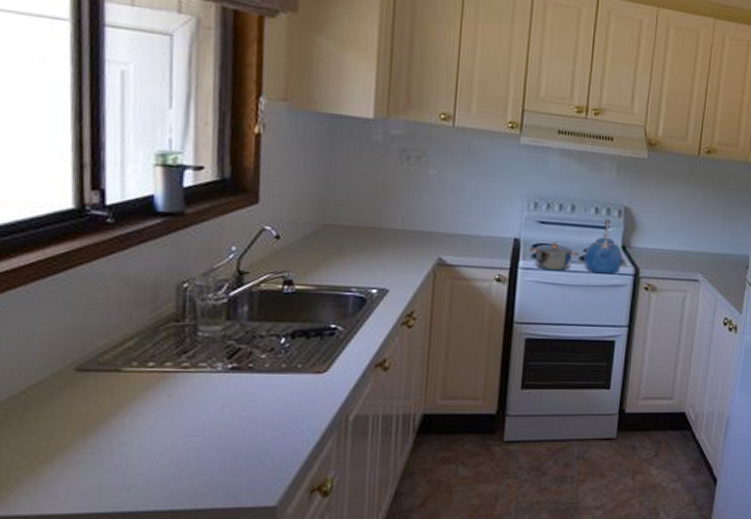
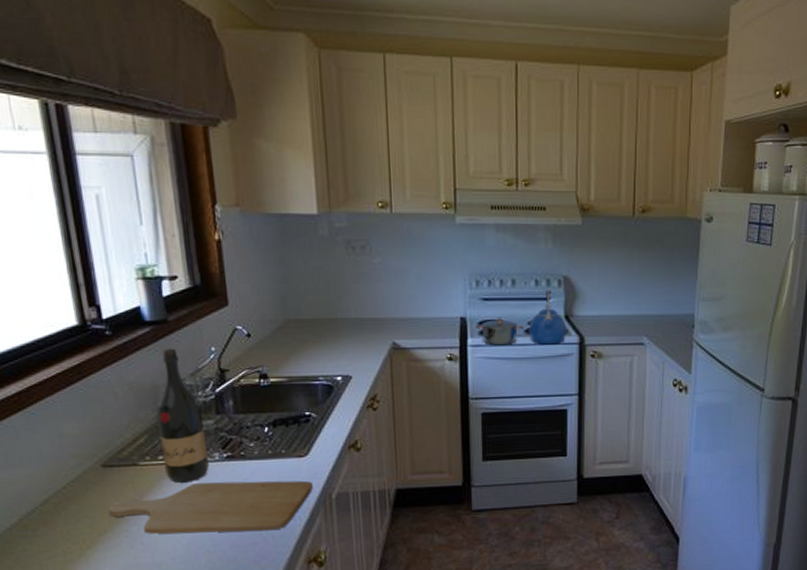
chopping board: none [75,396,330,454] -> present [108,480,314,534]
wine bottle: none [152,243,210,394] -> present [156,348,209,483]

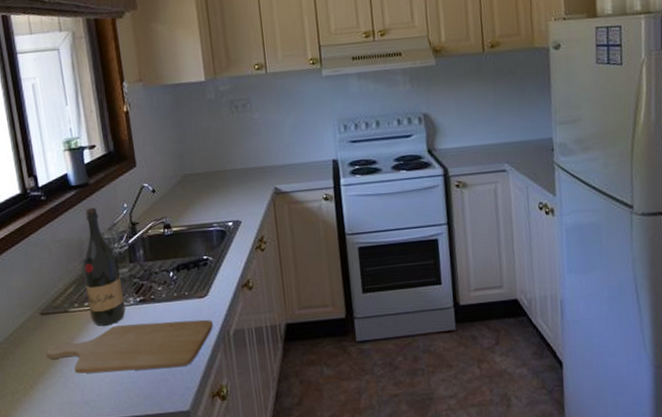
cooking pot: present [476,317,525,346] -> none [347,156,391,184]
kettle: present [529,290,567,345] -> none [395,127,431,179]

